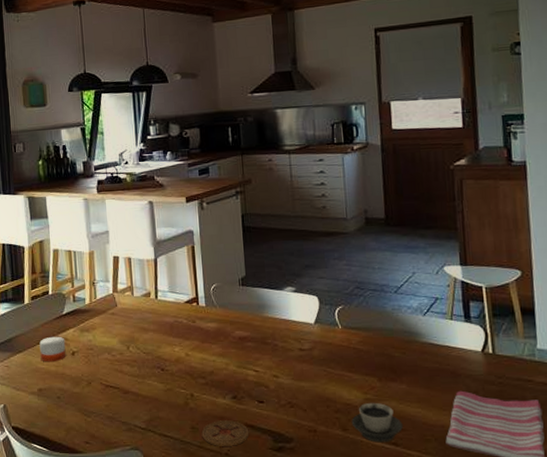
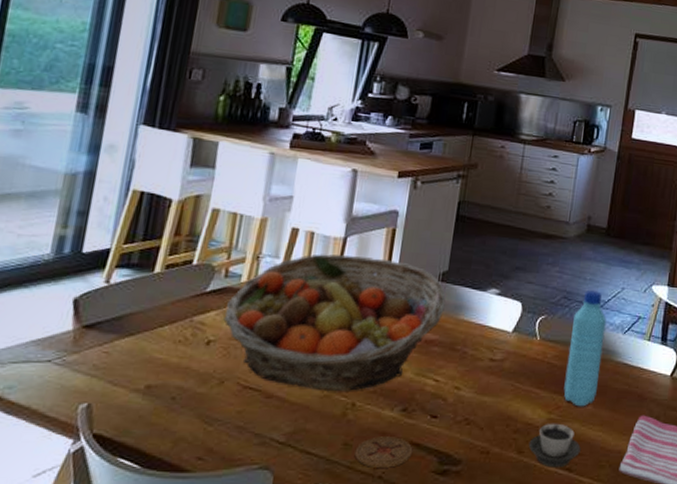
candle: present [39,336,66,362] -> none [159,318,201,352]
fruit basket: none [79,272,250,386] -> present [223,254,446,392]
water bottle: none [370,278,408,386] -> present [564,290,607,407]

